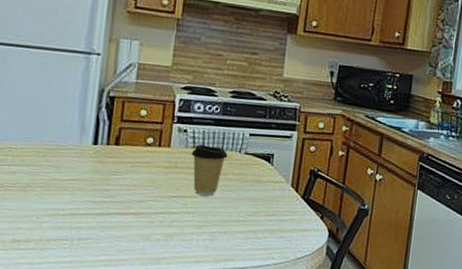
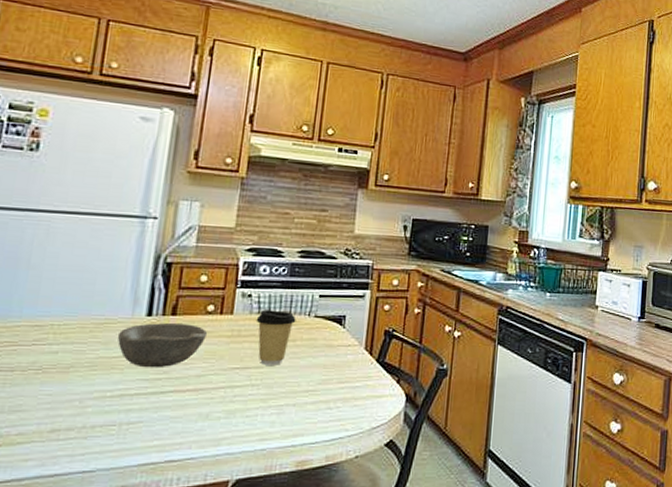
bowl: none [67,151,148,192] -> present [117,323,208,368]

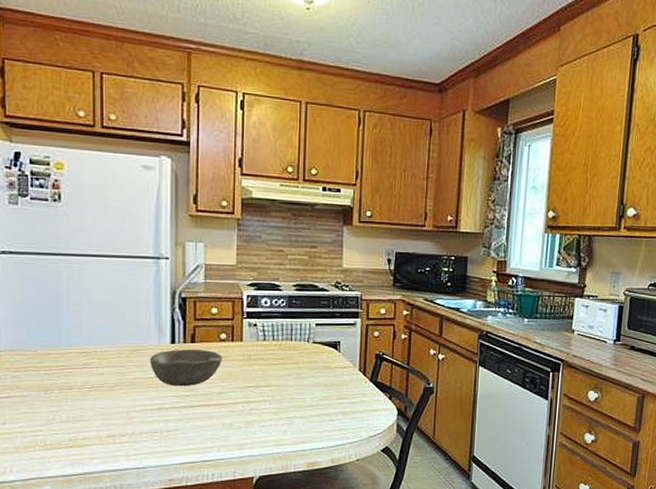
coffee cup: present [256,310,296,365] -> none [262,337,297,384]

